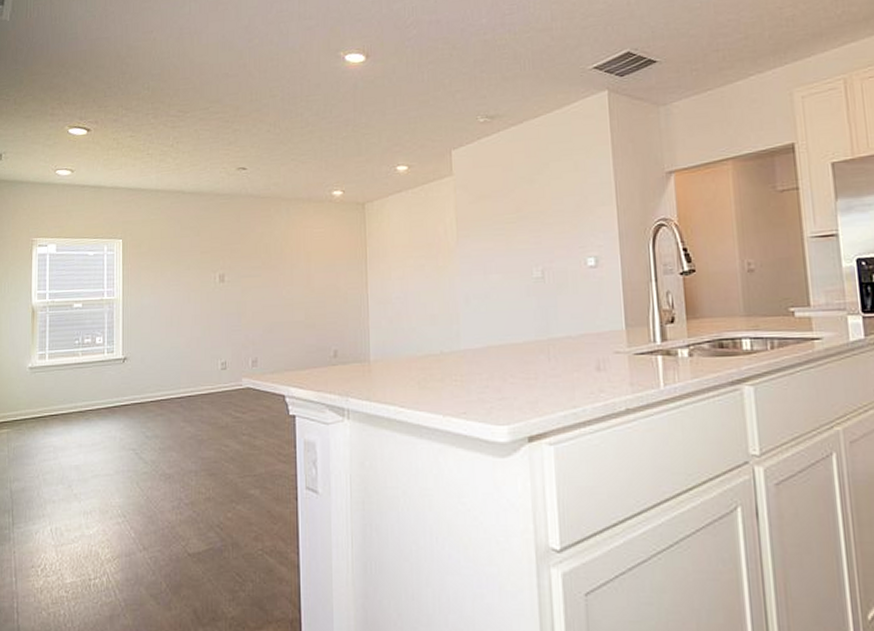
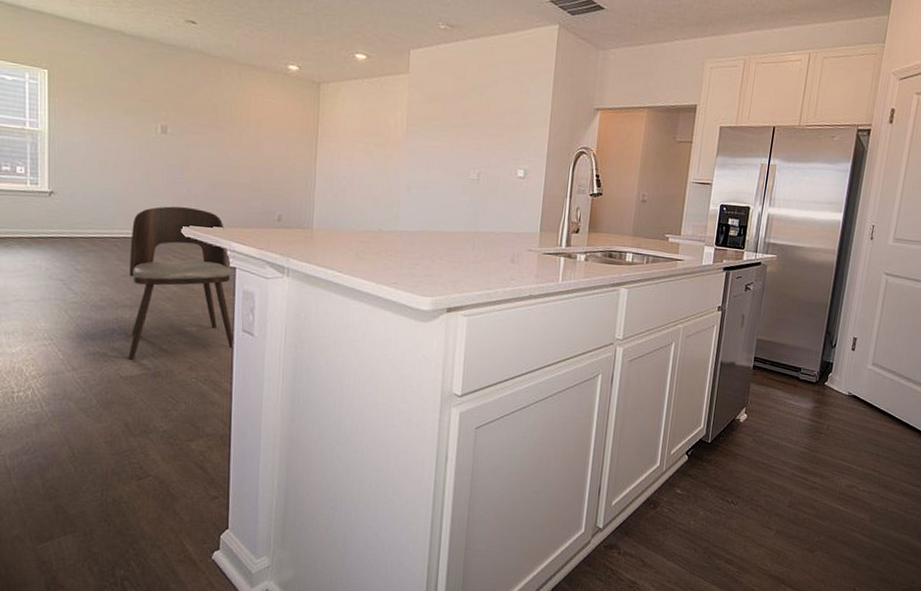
dining chair: none [193,356,299,533] -> present [128,206,235,360]

